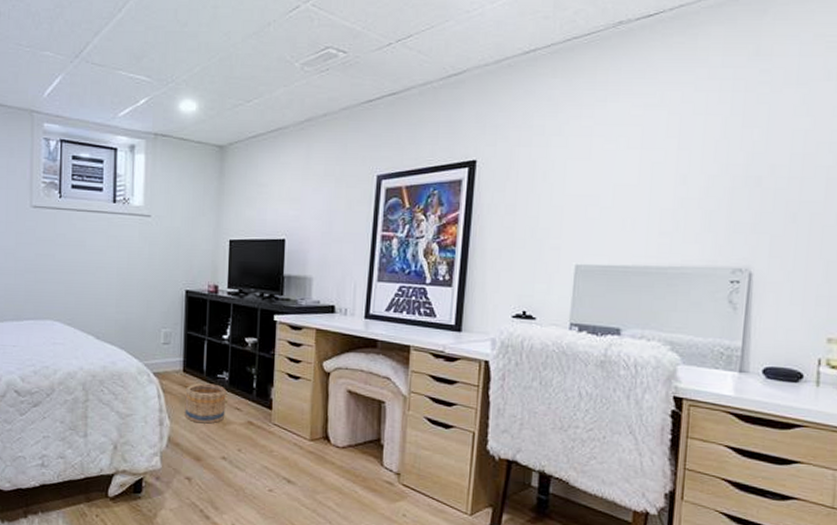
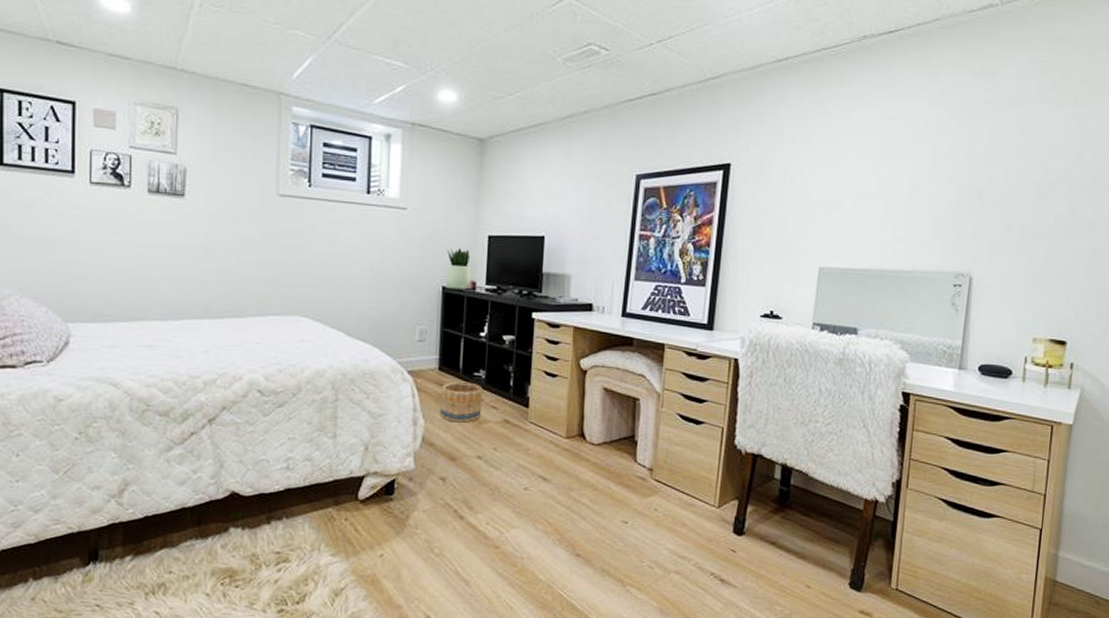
planter: none [188,253,214,295] -> present [444,248,472,291]

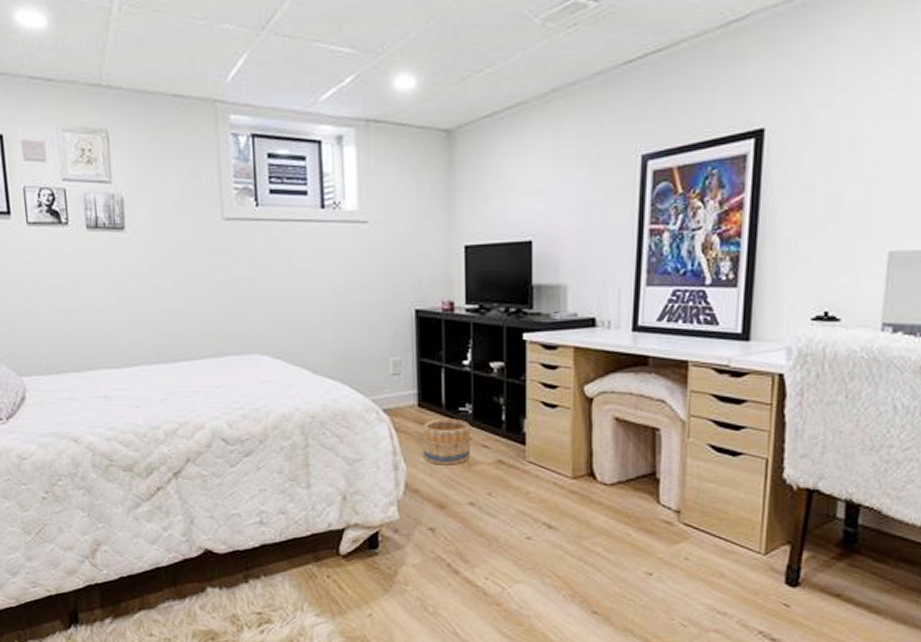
planter: present [444,248,472,291] -> none [418,263,450,314]

